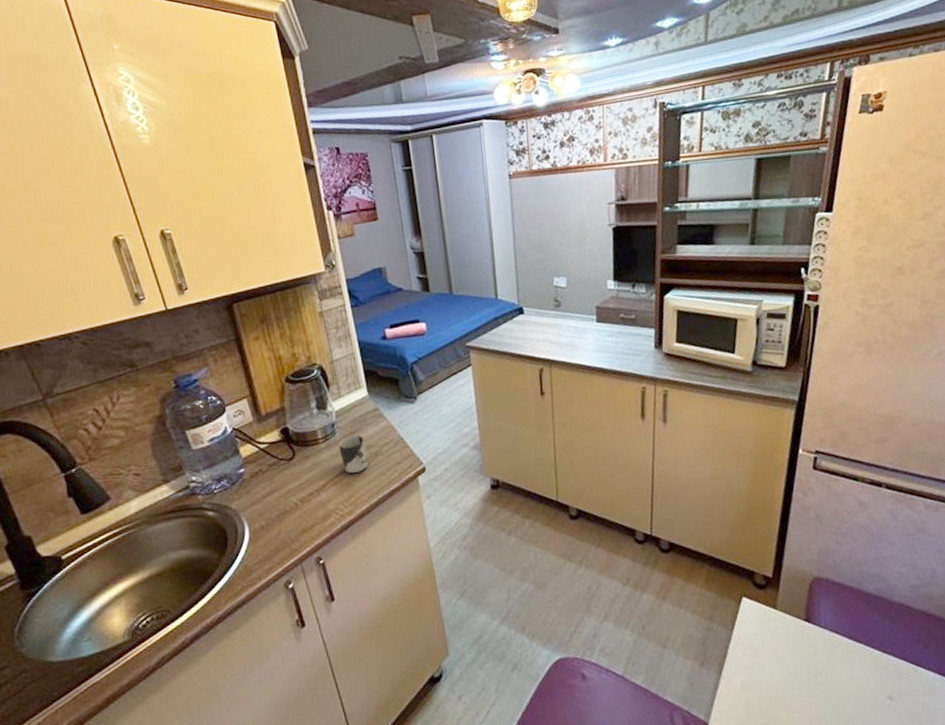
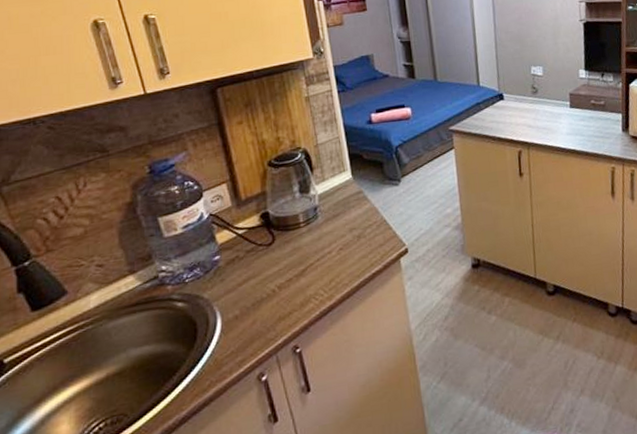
cup: present [338,435,369,474] -> none [320,218,351,258]

